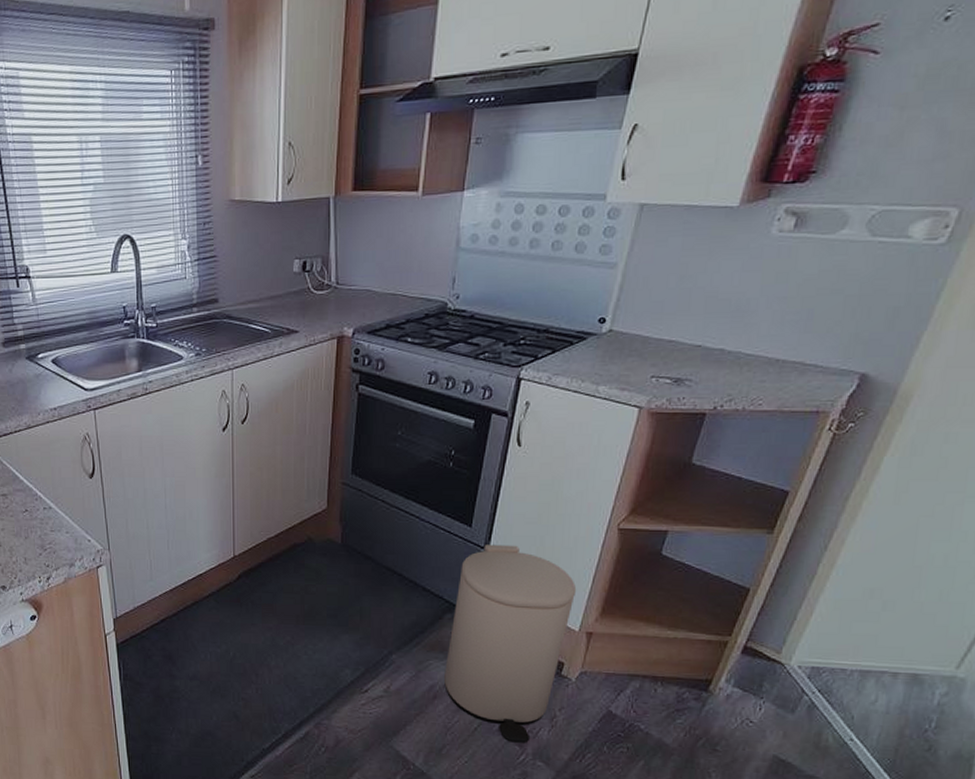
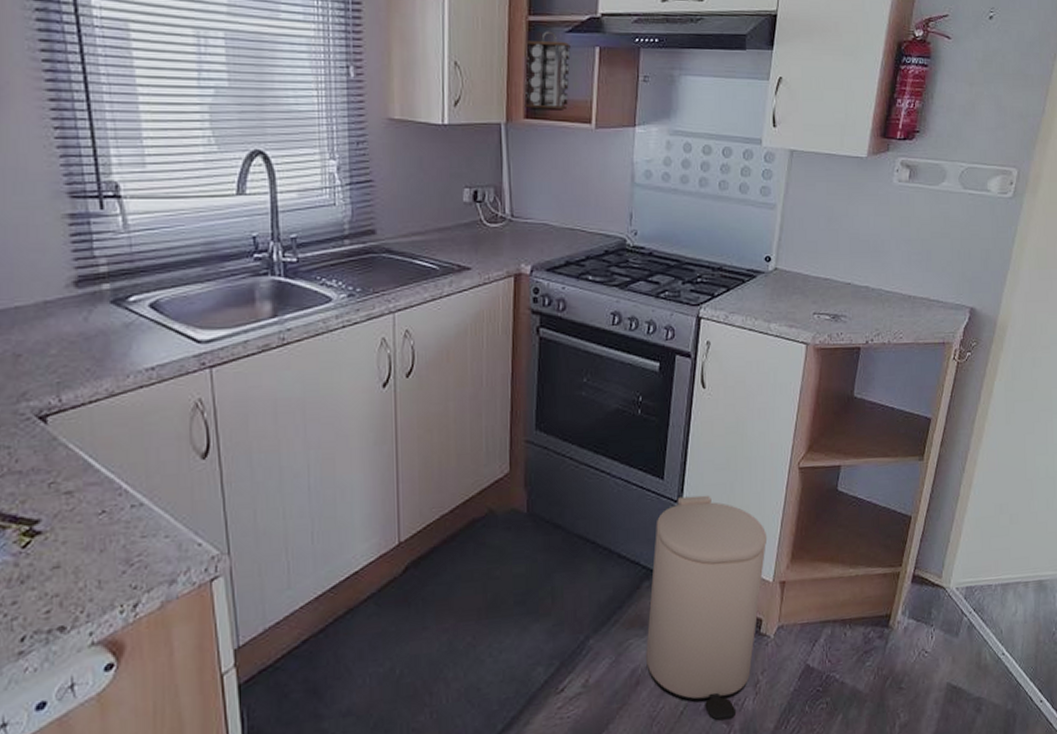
spice rack: none [353,102,401,182] -> present [524,31,571,110]

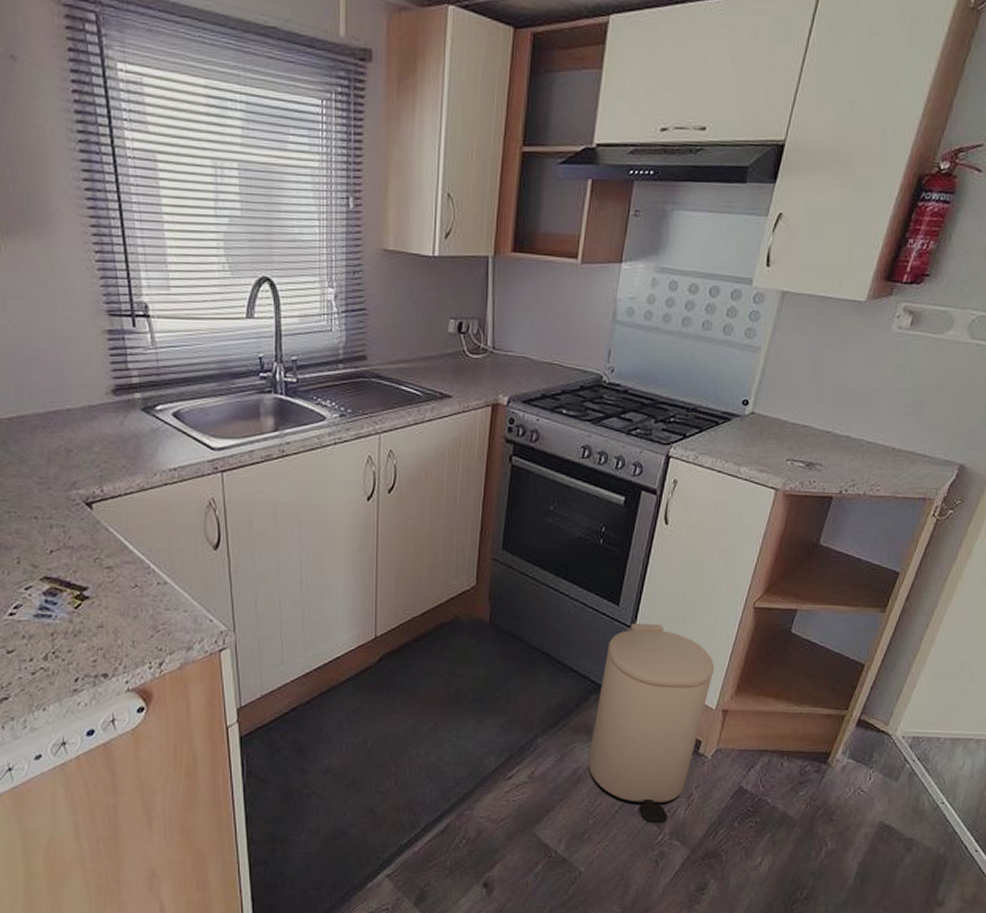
spice rack: present [524,31,571,110] -> none [512,162,563,245]

